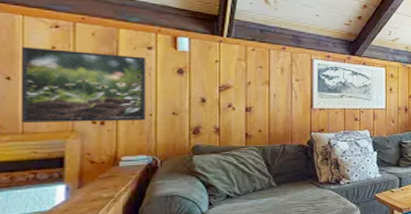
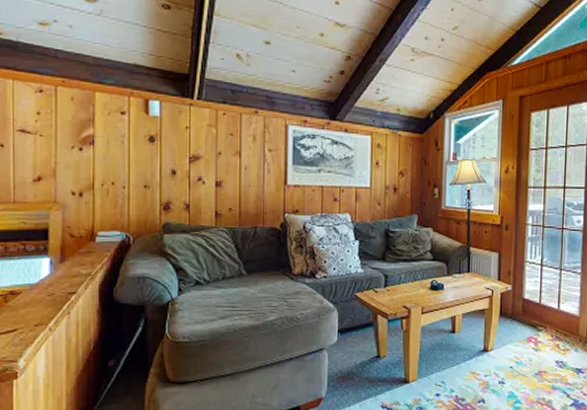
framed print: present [22,46,146,122] -> none [12,112,120,194]

